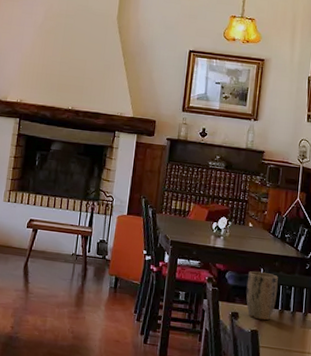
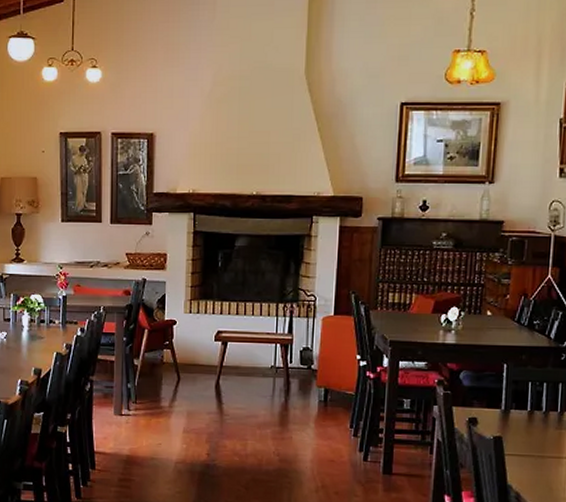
plant pot: present [246,271,278,320] -> none [486,367,526,424]

